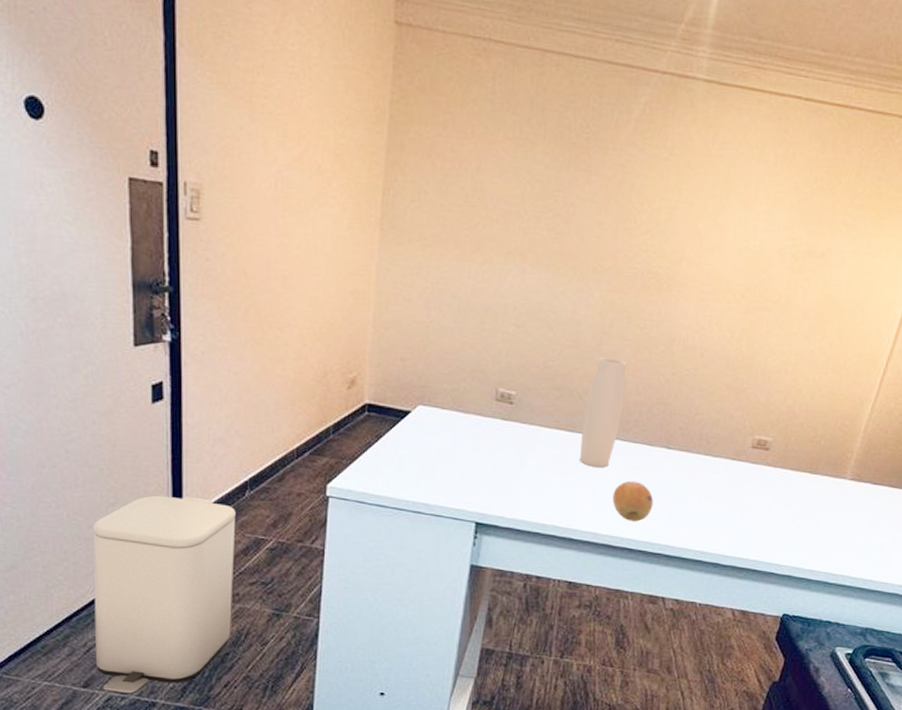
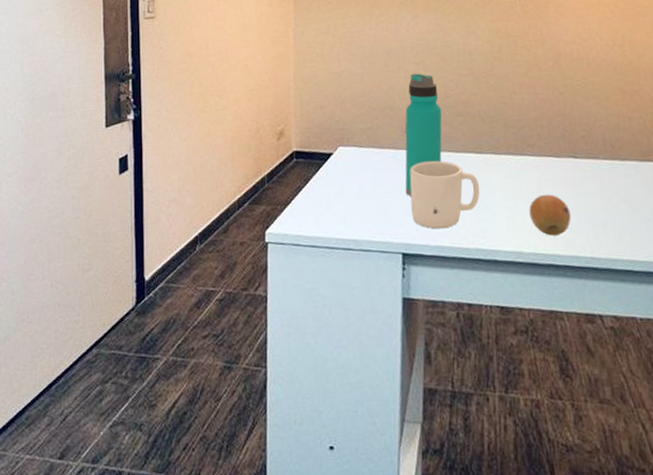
pedal bin: present [92,495,236,694] -> none [70,256,189,464]
water bottle: none [487,336,538,466] -> present [405,73,442,196]
mug: none [491,433,566,503] -> present [410,161,480,229]
vase: present [580,357,627,468] -> none [487,79,525,185]

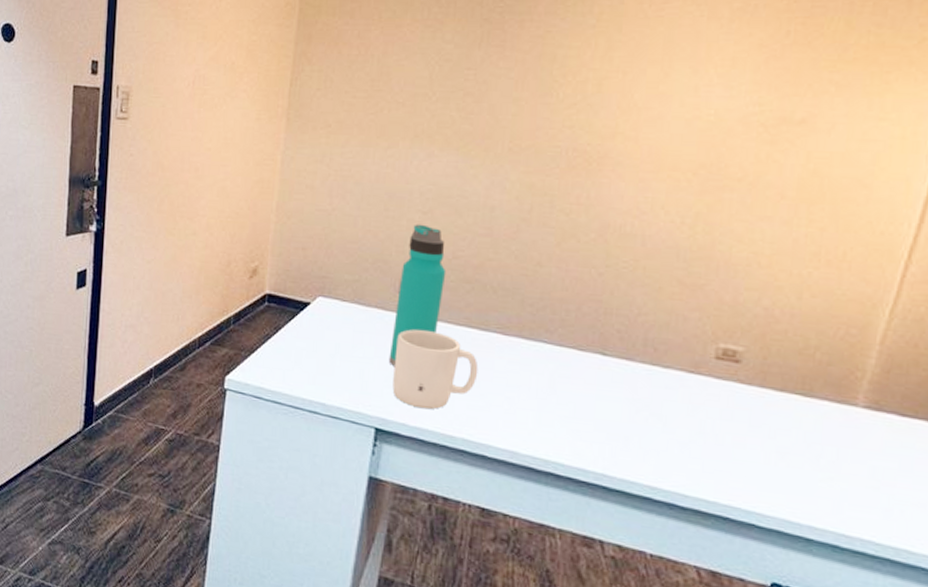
fruit: present [529,194,571,236] -> none [534,391,586,442]

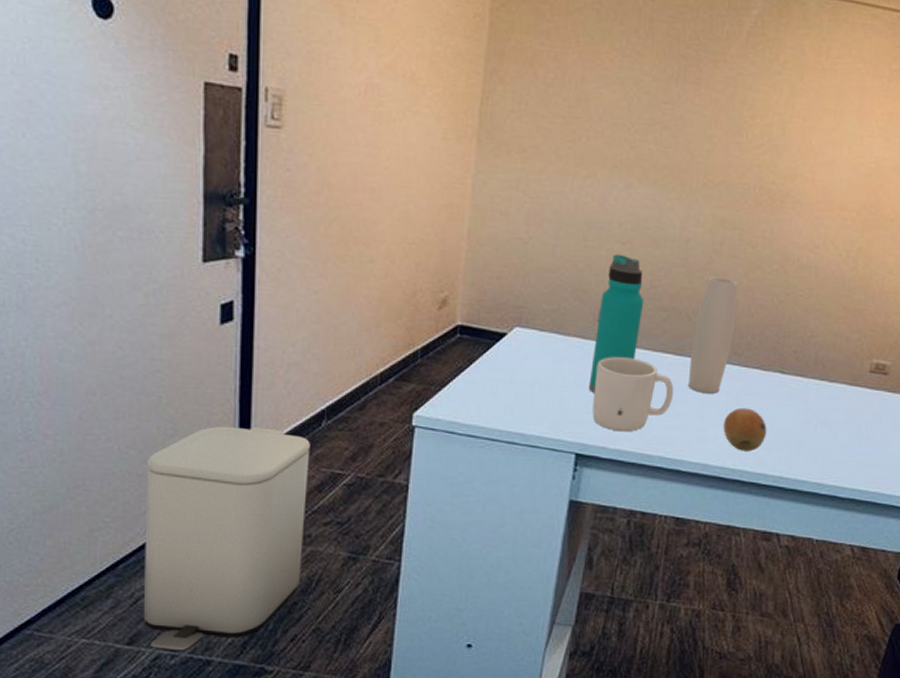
pedal bin: none [10,378,140,577] -> present [143,426,310,651]
vase: none [494,247,550,374] -> present [688,277,739,394]
fruit: none [534,391,586,442] -> present [723,407,767,452]

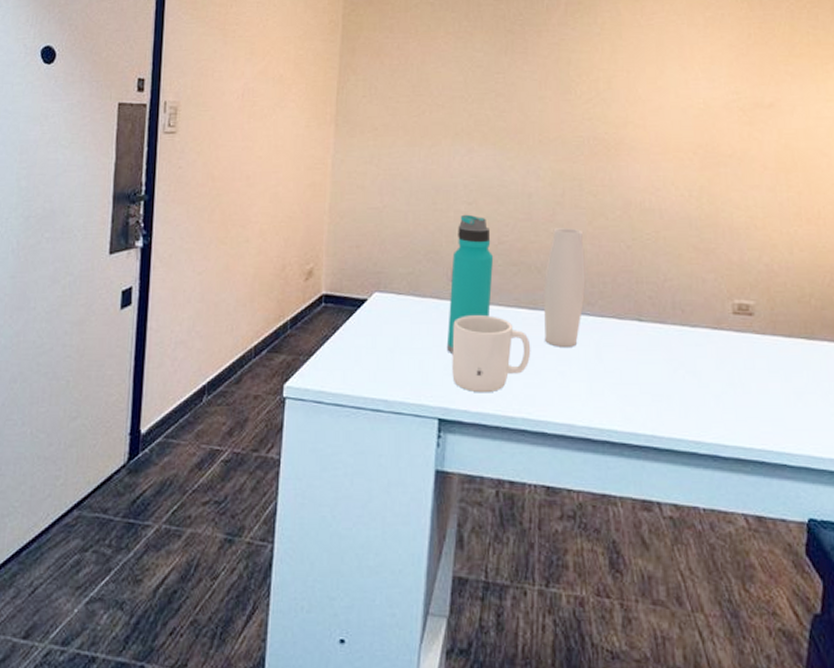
pedal bin: present [143,426,310,651] -> none [39,406,192,646]
fruit: present [723,407,767,452] -> none [585,360,632,408]

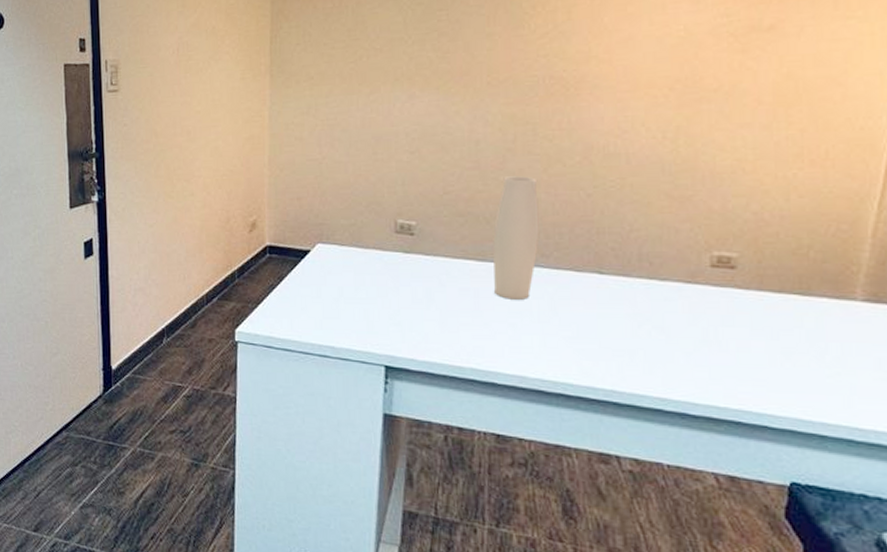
water bottle: present [446,214,494,353] -> none [391,164,439,304]
mug: present [452,315,531,393] -> none [397,267,480,343]

